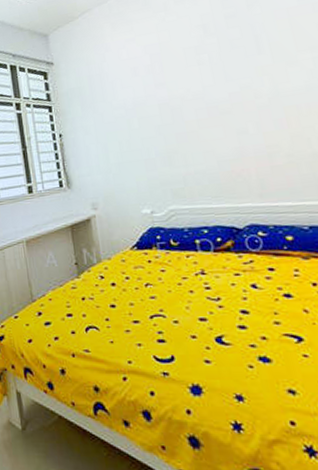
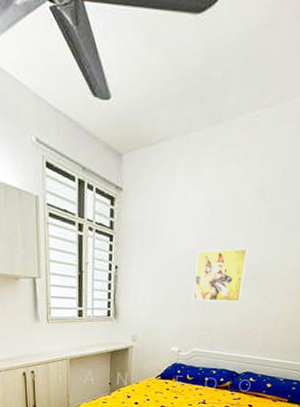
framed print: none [146,84,215,152] -> present [192,248,249,303]

